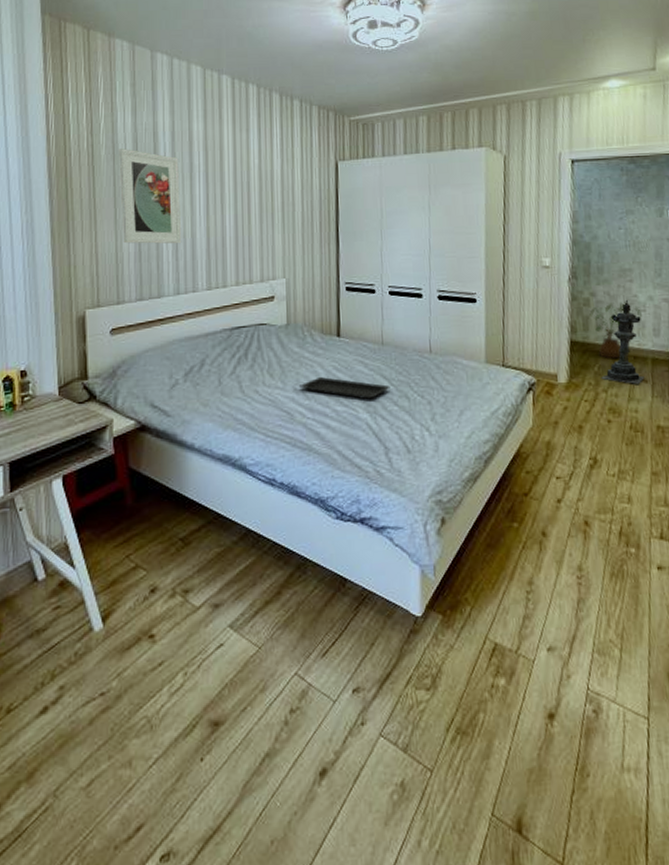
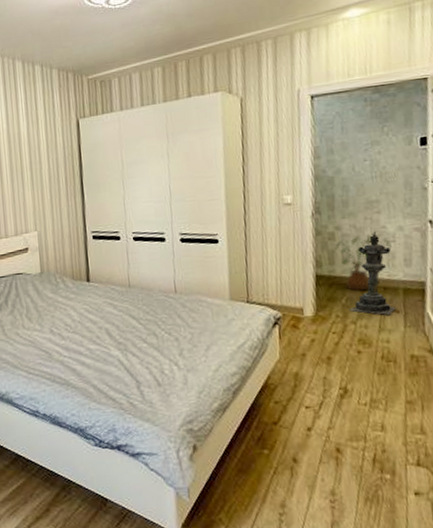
serving tray: present [299,377,390,400] -> none [55,319,139,339]

